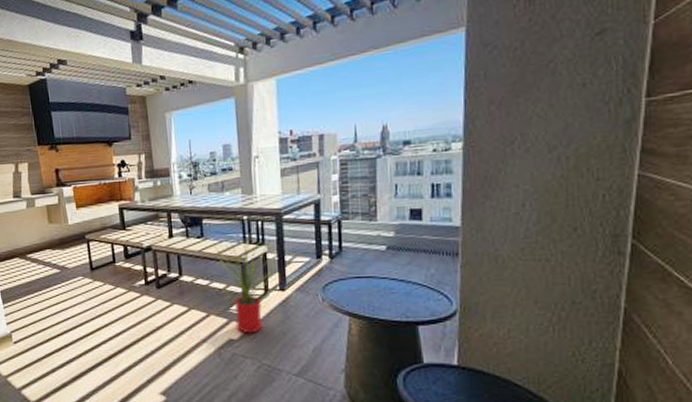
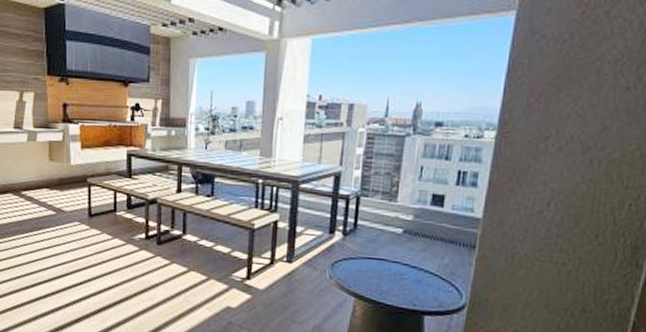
house plant: present [214,234,280,334] -> none [223,197,289,304]

